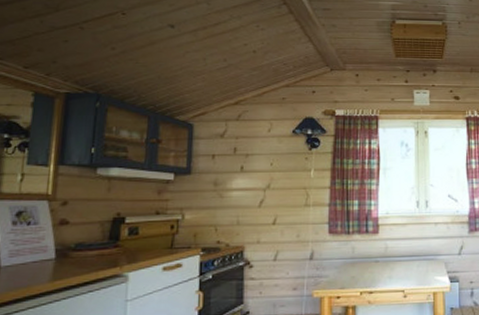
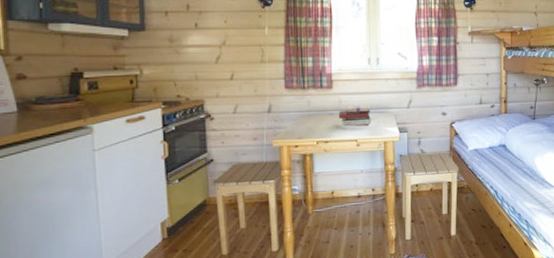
books: none [384,251,421,276] -> present [338,105,372,127]

